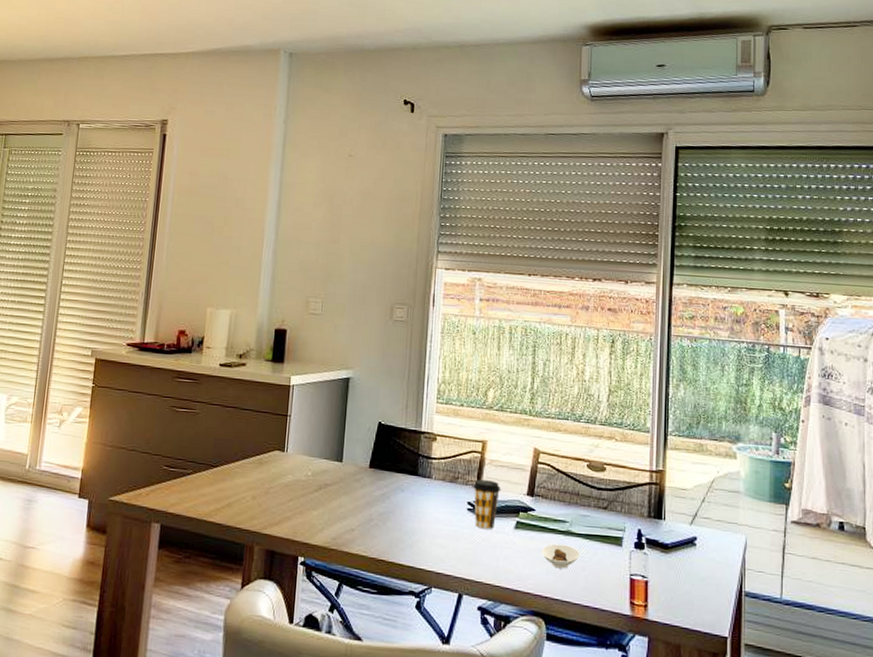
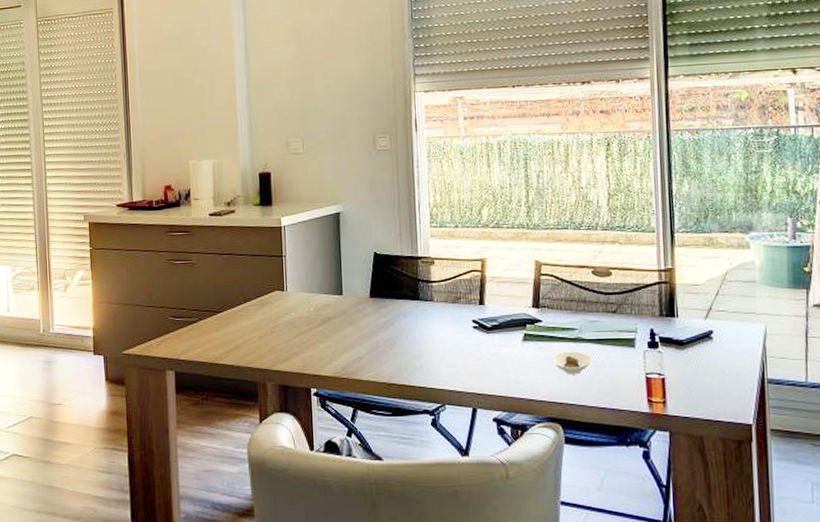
coffee cup: present [473,479,501,529] -> none [476,297,505,344]

